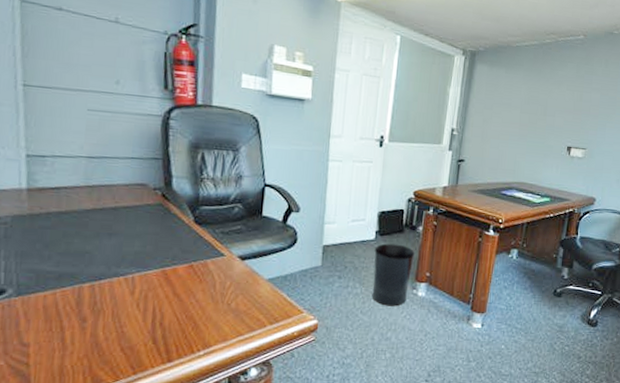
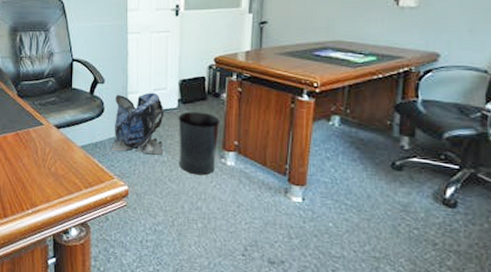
backpack: none [302,223,361,287] -> present [111,92,164,155]

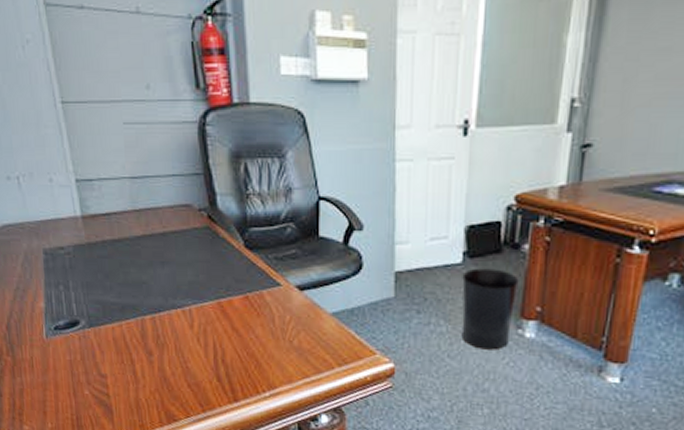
backpack: present [111,92,164,155] -> none [372,243,444,325]

